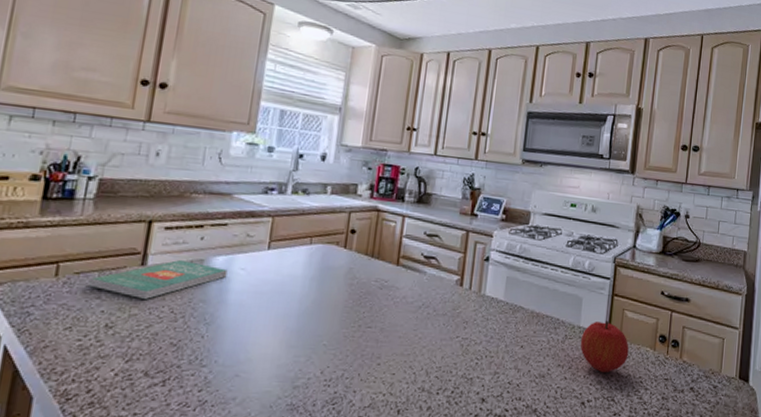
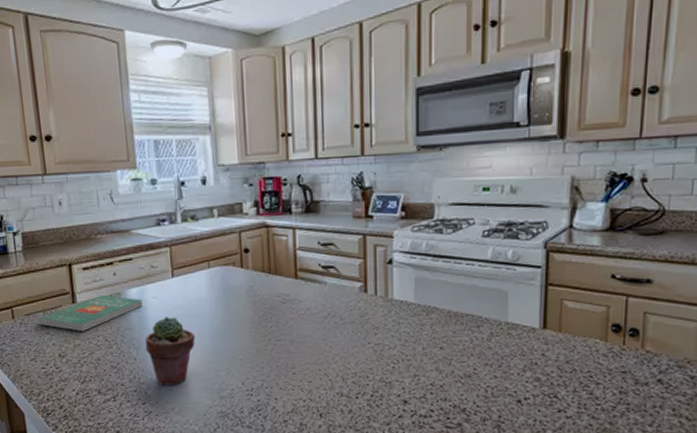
potted succulent: none [218,291,279,371] -> present [145,317,195,386]
fruit: present [580,320,629,373] -> none [509,313,572,370]

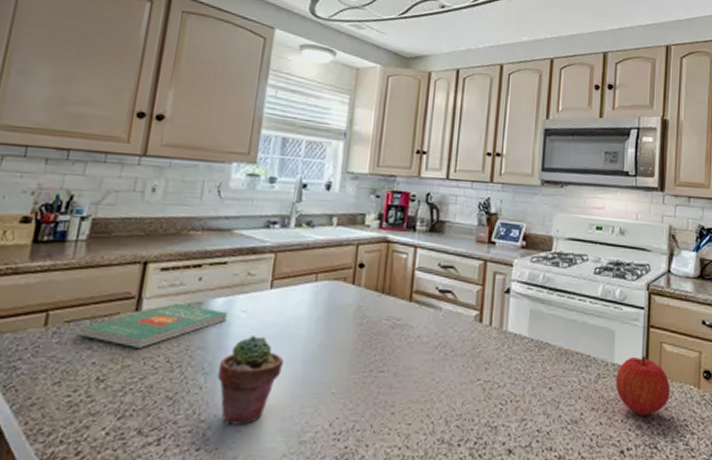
fruit: none [509,313,572,370] -> present [615,355,670,417]

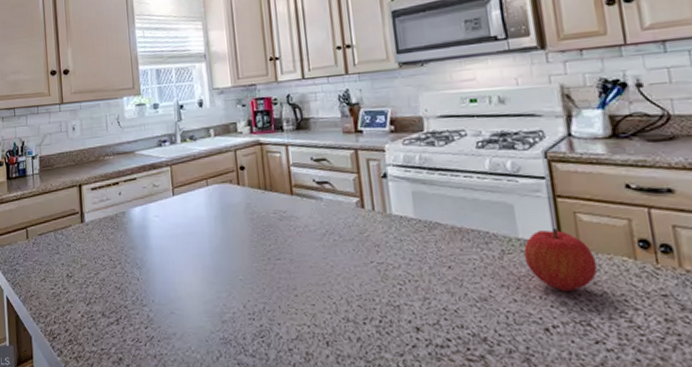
book: present [80,304,228,348] -> none [49,215,146,251]
potted succulent: present [217,336,283,425] -> none [147,235,196,308]

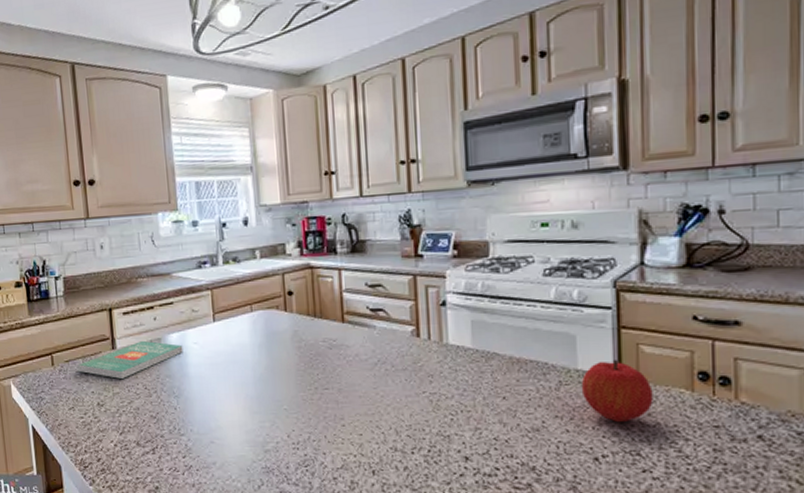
book: none [49,215,146,251] -> present [77,341,183,379]

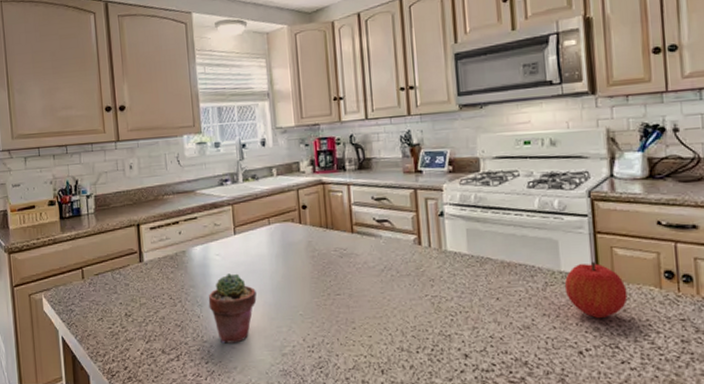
book: present [77,341,183,379] -> none [106,254,206,290]
potted succulent: none [185,363,238,438] -> present [208,273,257,344]

